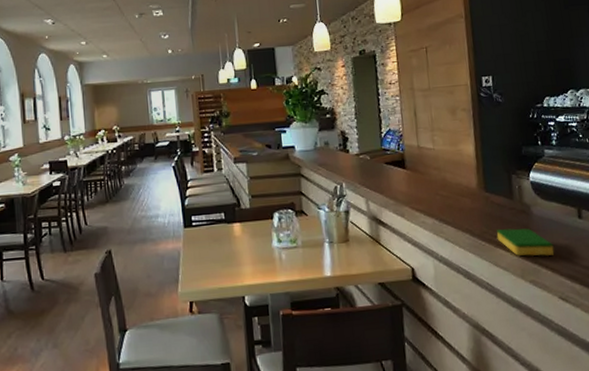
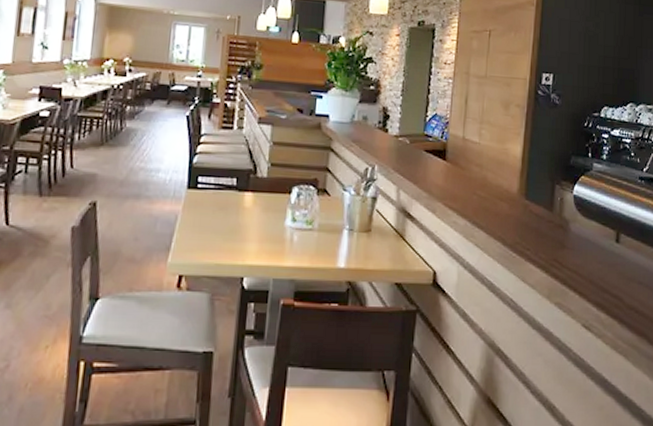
dish sponge: present [496,228,555,256] -> none [529,241,586,278]

